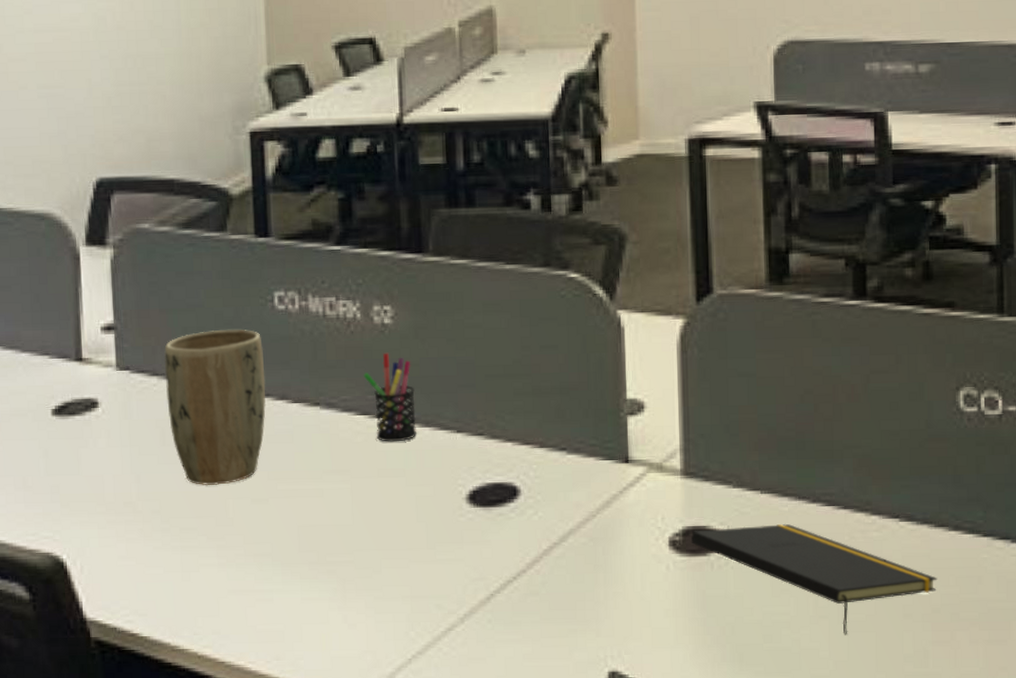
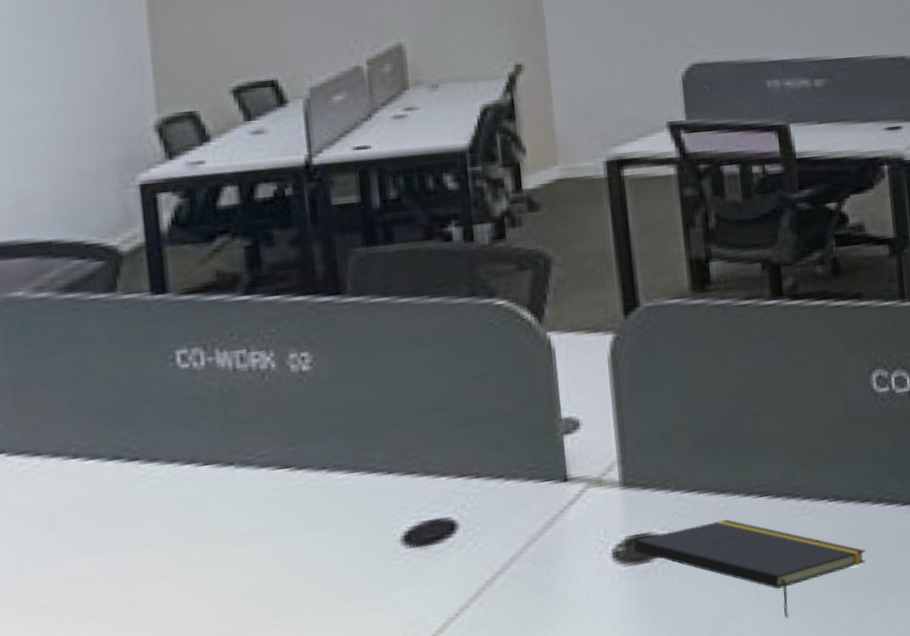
plant pot: present [164,329,266,486] -> none [47,394,172,569]
pen holder: present [363,353,418,442] -> none [281,400,345,494]

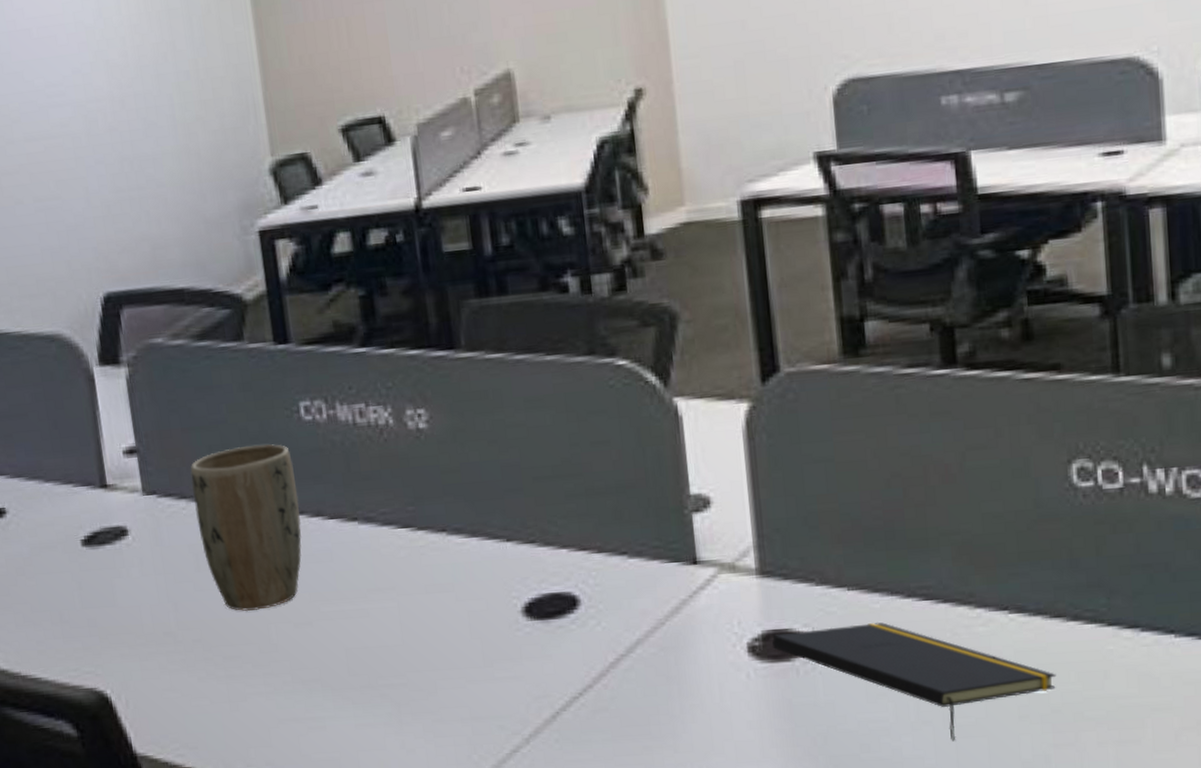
plant pot: none [47,394,172,569] -> present [190,444,302,612]

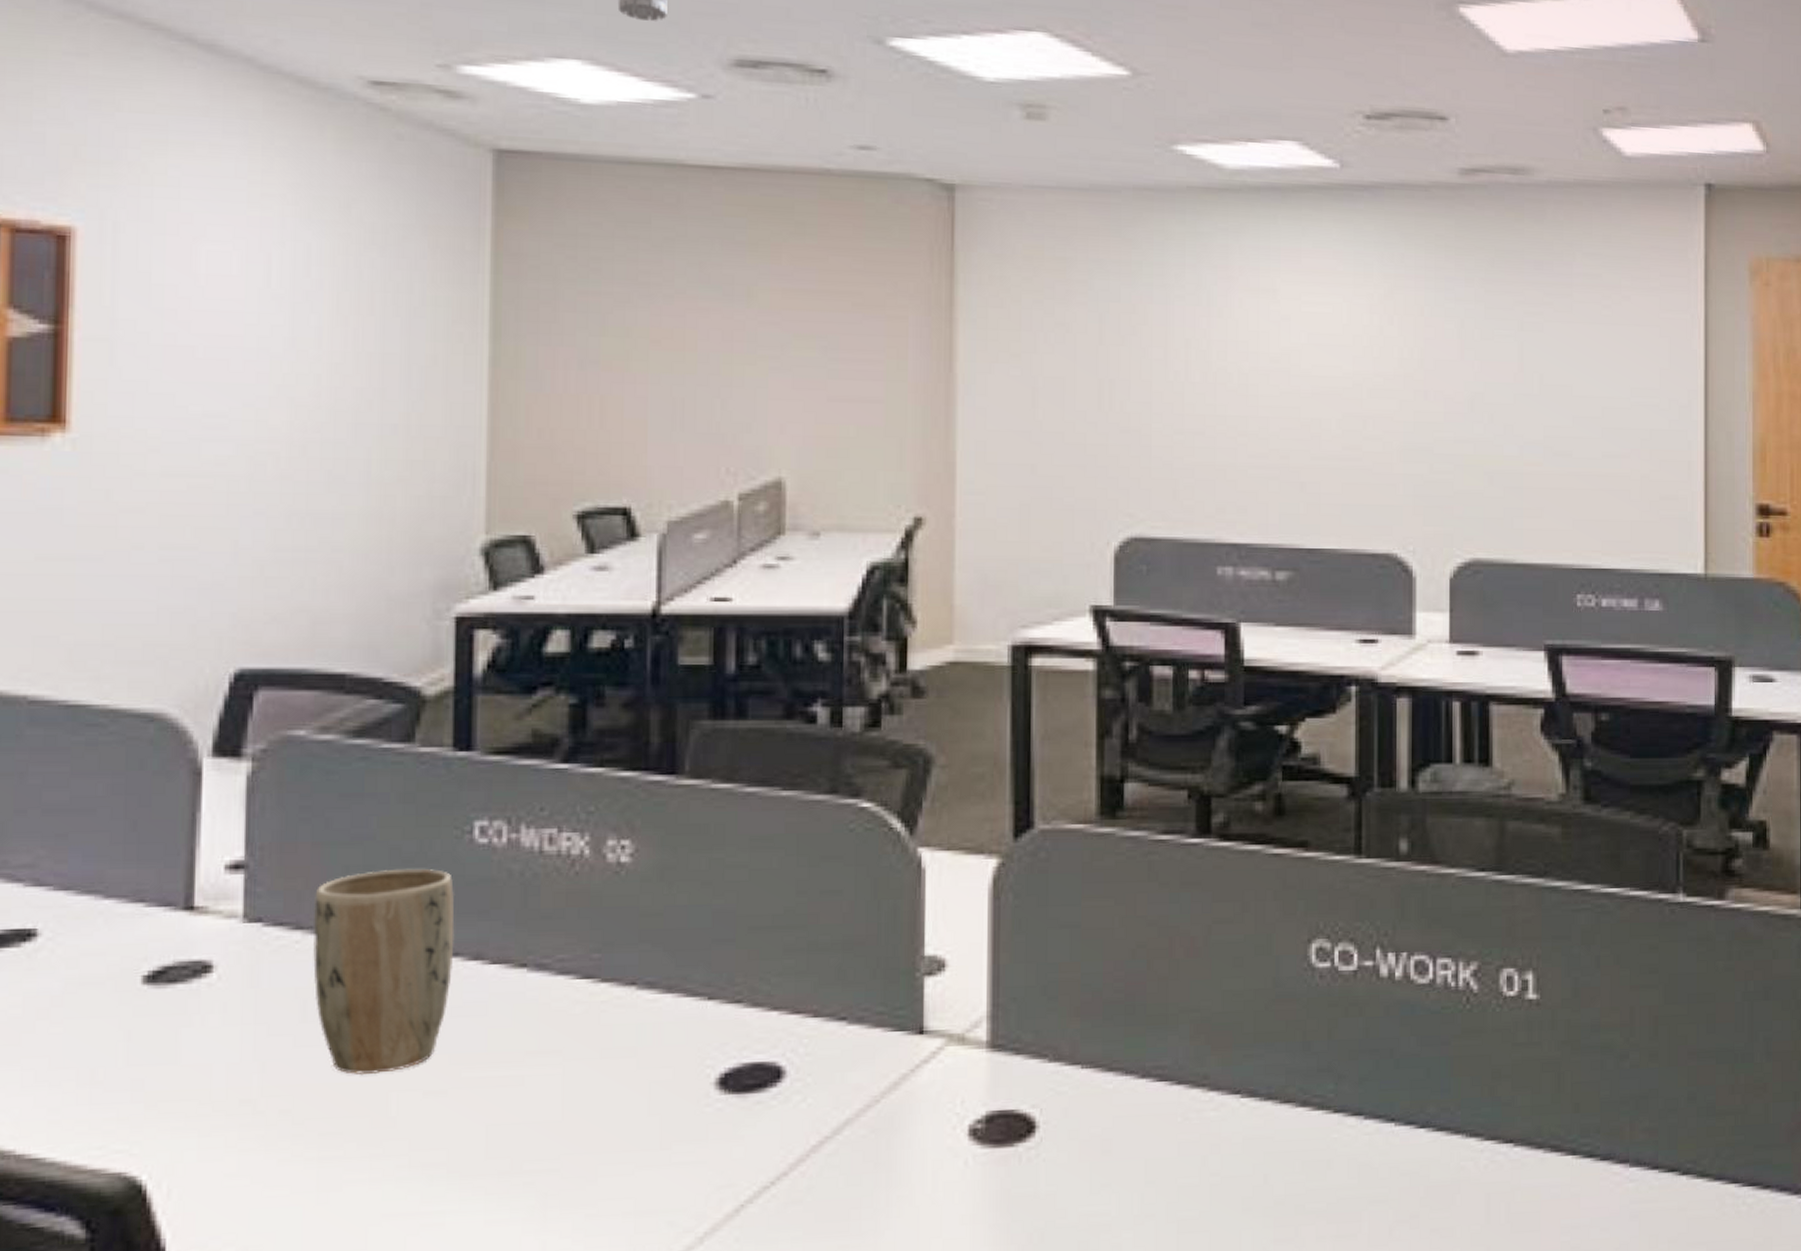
notepad: present [772,622,1057,741] -> none [996,1105,1282,1237]

